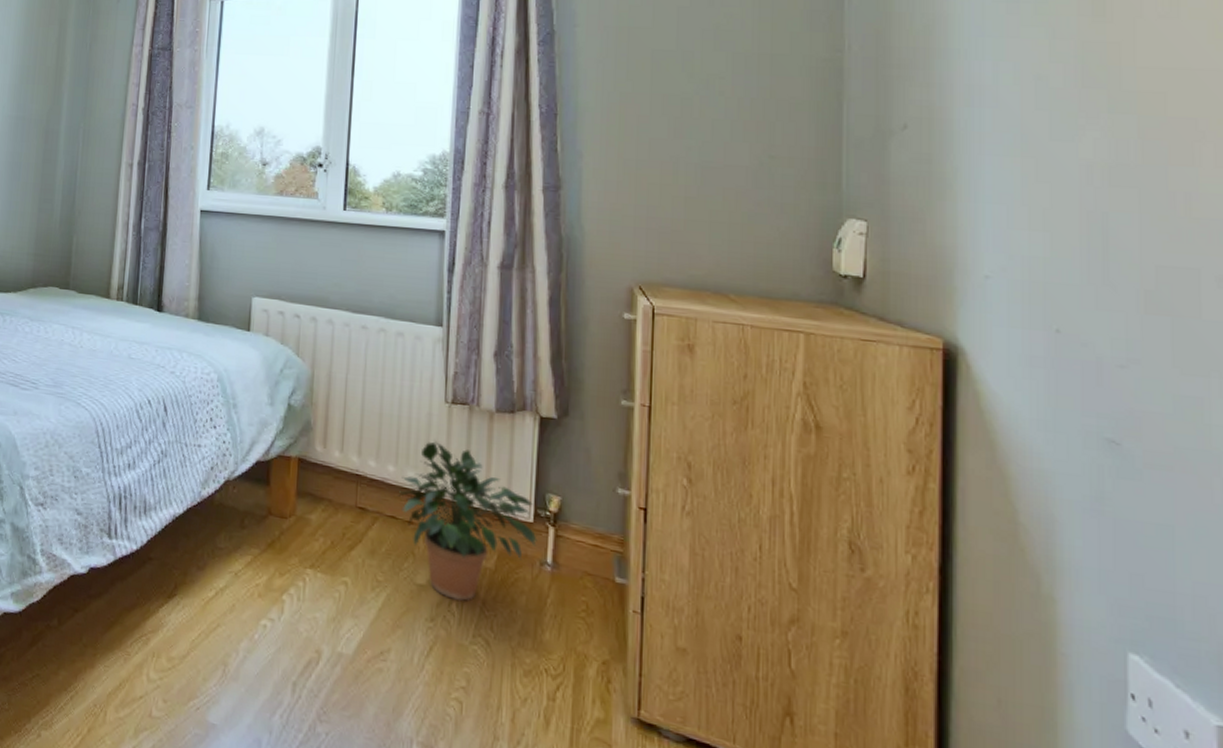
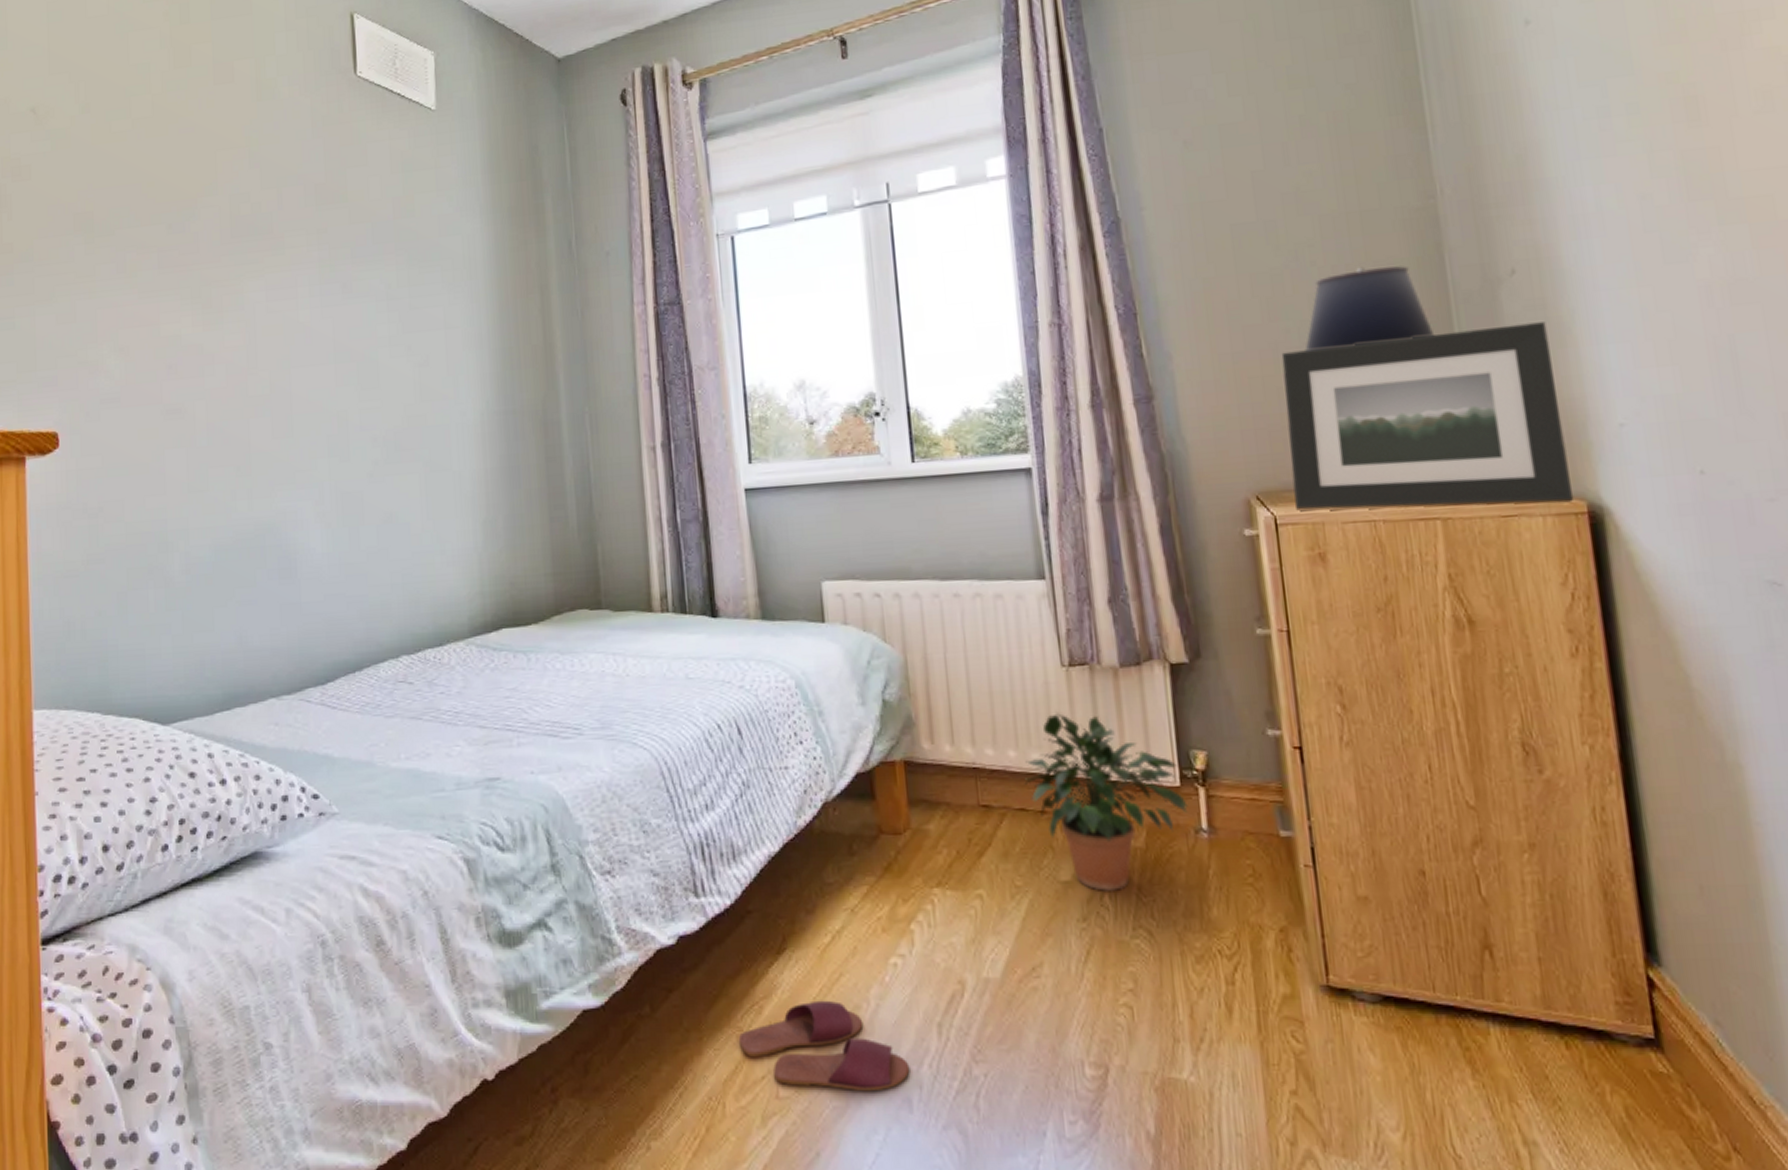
slippers: none [125,642,264,729] -> present [738,1000,910,1092]
picture frame: none [673,166,932,338] -> present [1281,322,1574,511]
table lamp: none [702,102,824,173] -> present [1305,266,1435,352]

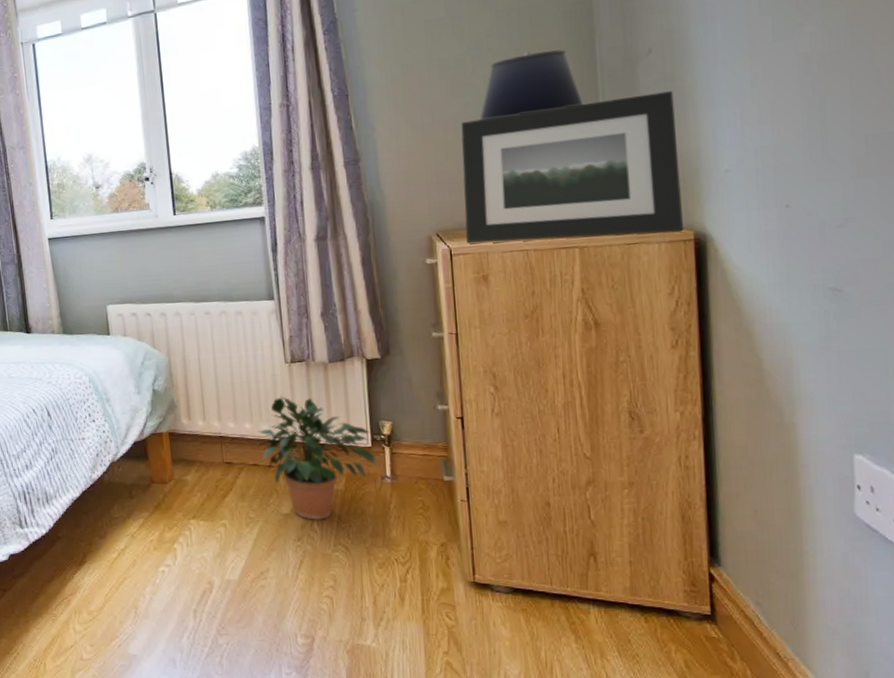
slippers: present [738,1000,910,1092] -> none [53,595,174,655]

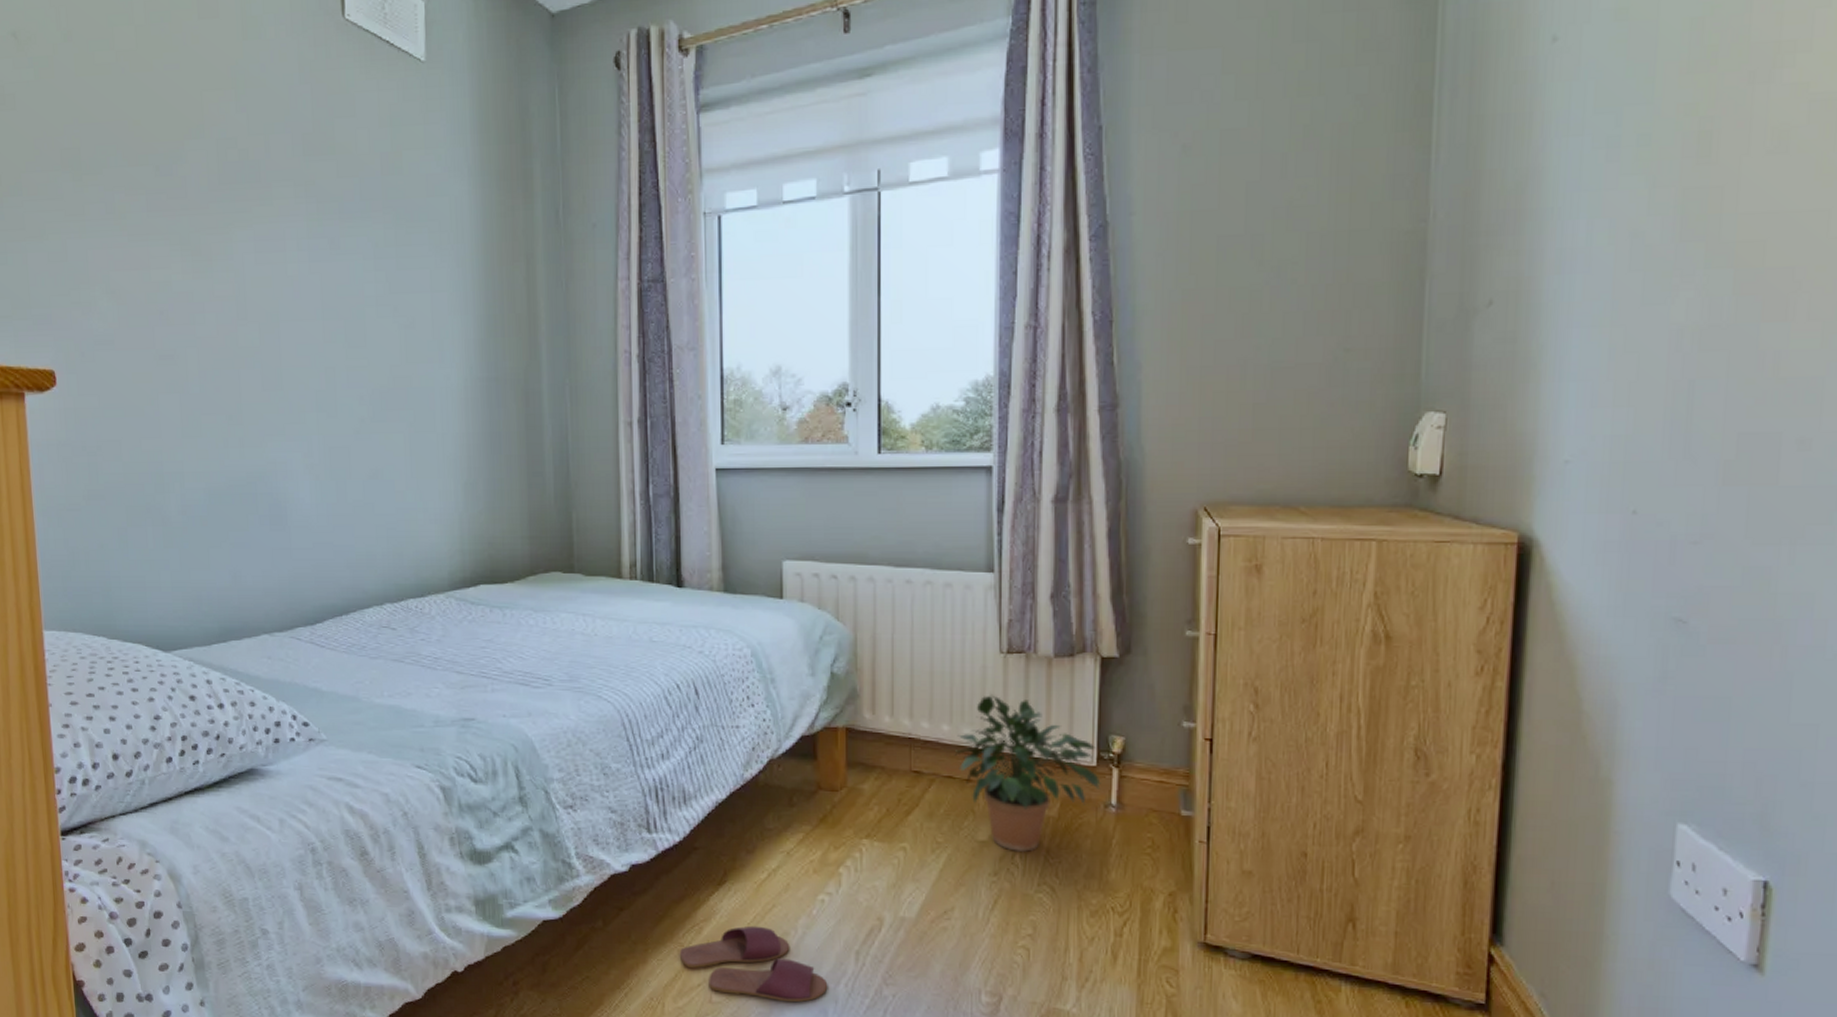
slippers: none [53,595,174,655] -> present [679,925,828,1002]
picture frame: present [461,91,684,244] -> none [1240,355,1513,533]
table lamp: present [479,49,584,121] -> none [1272,288,1402,370]

